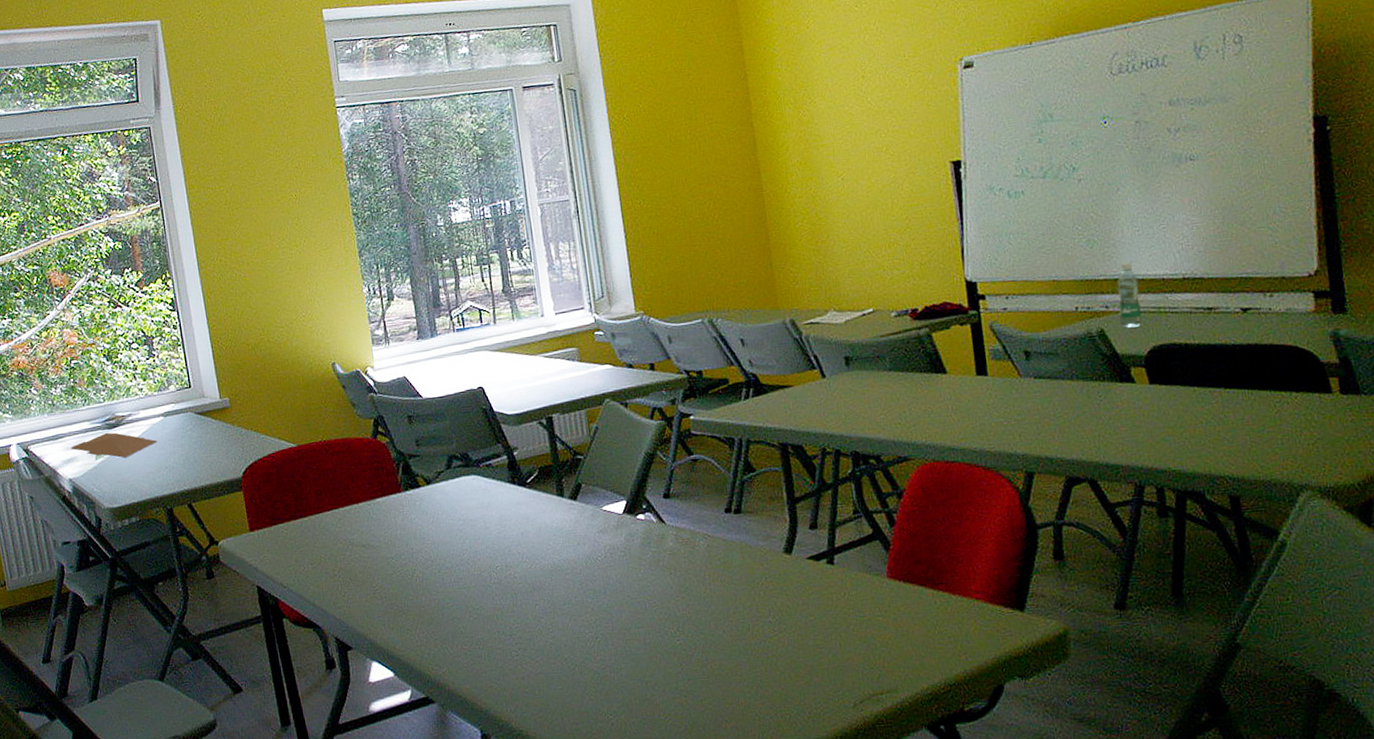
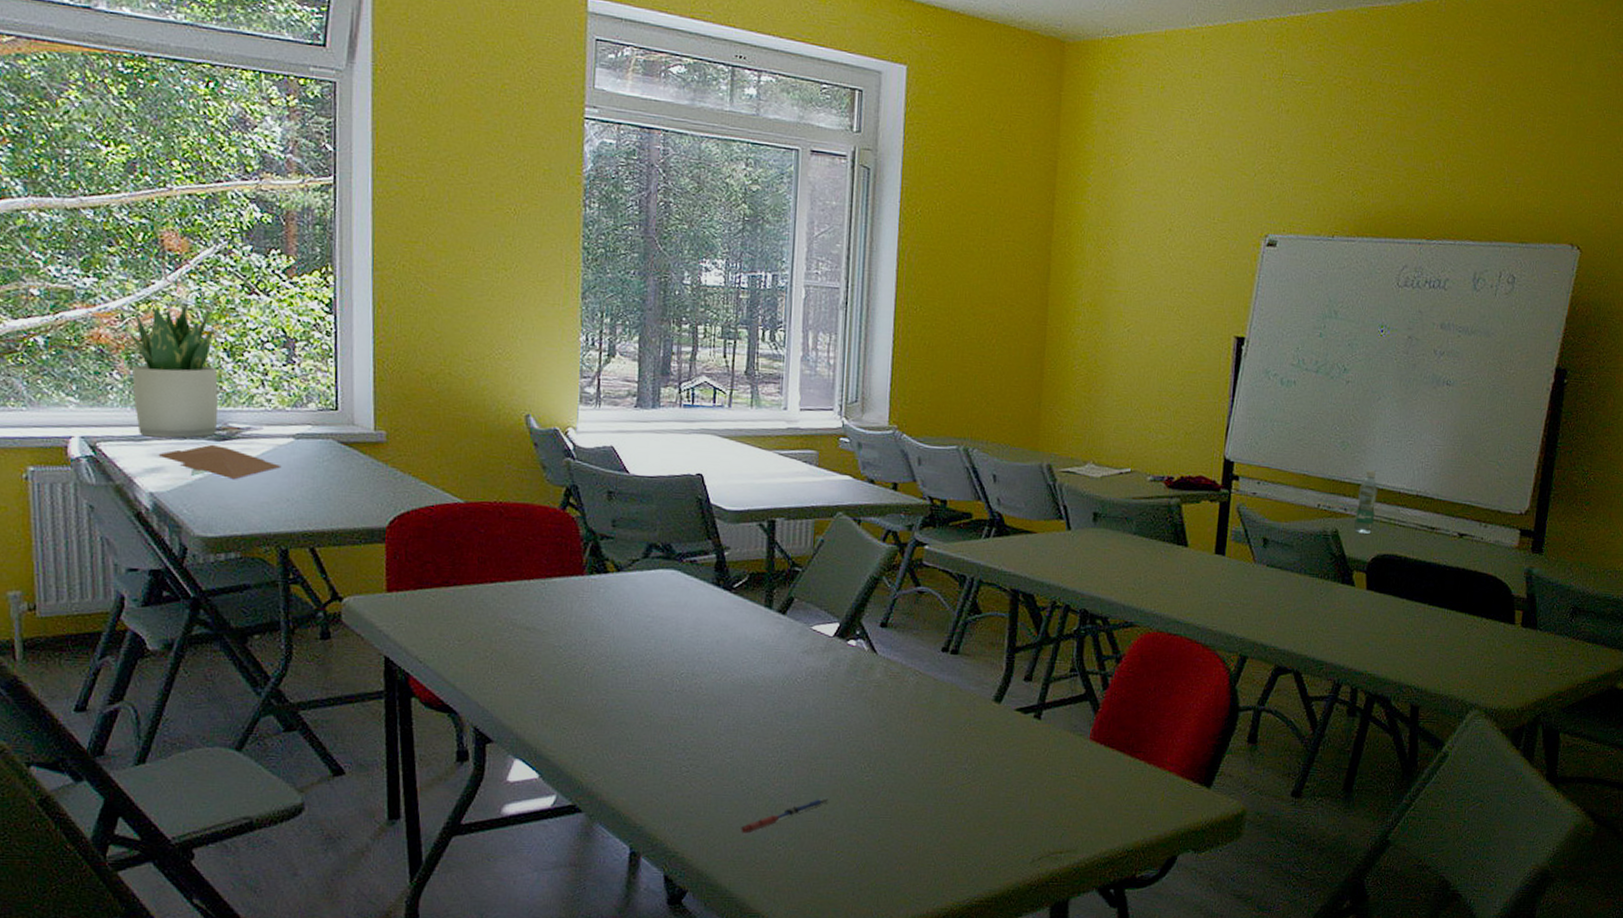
planter: none [37,319,108,435] -> present [128,298,219,439]
pen: none [572,664,648,707] -> present [739,796,829,834]

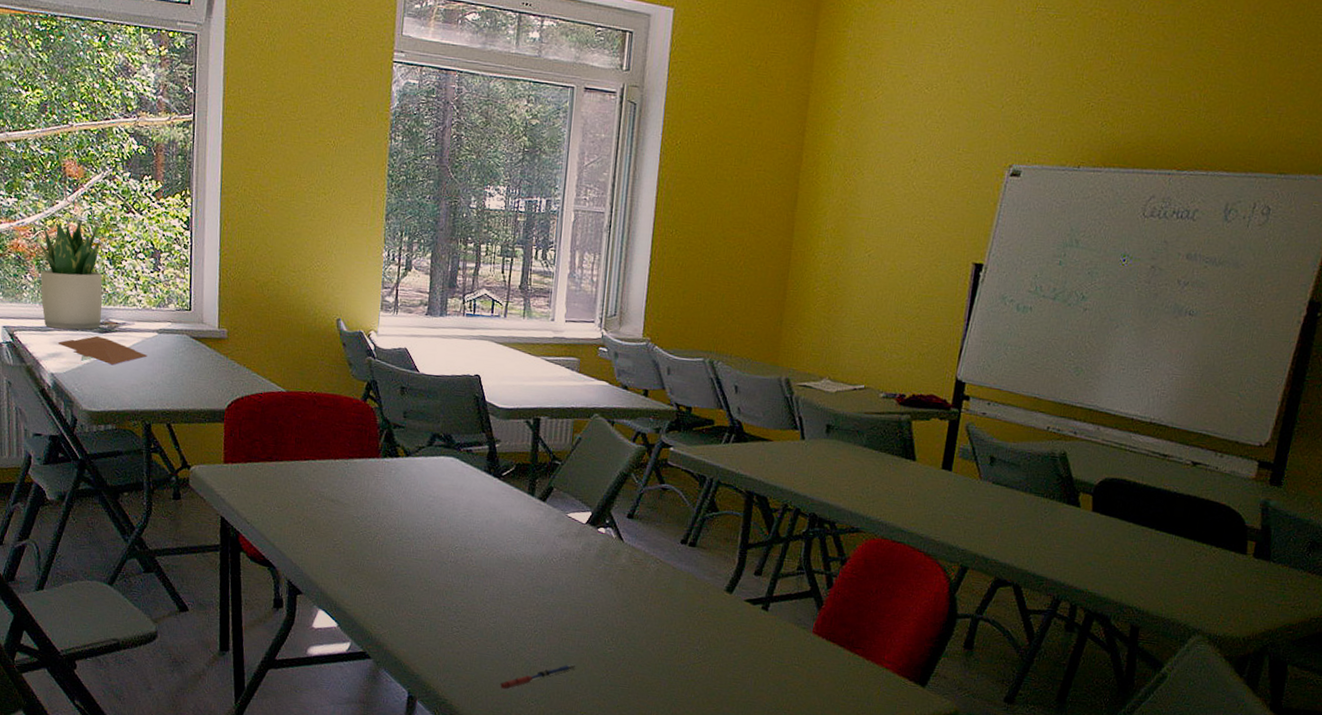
bottle: present [1354,470,1378,534] -> none [1083,396,1110,458]

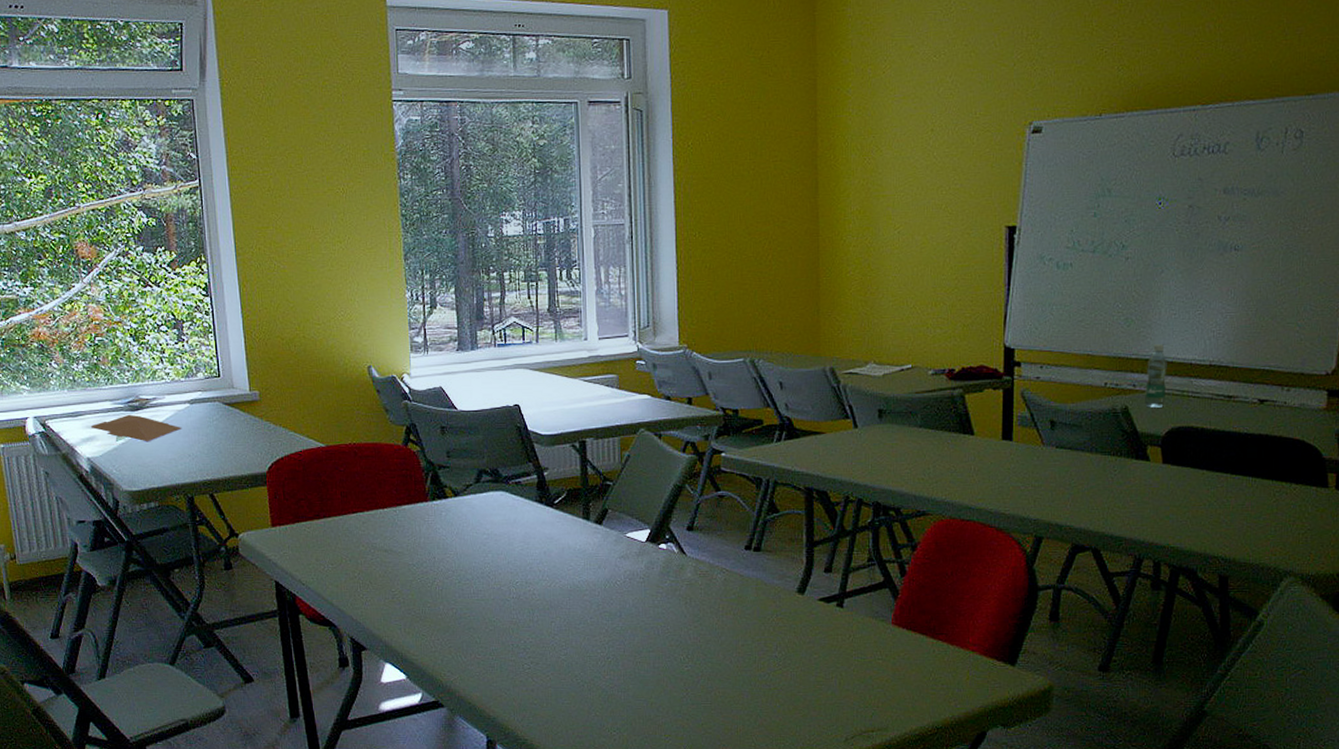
planter: present [39,215,103,330] -> none [60,296,131,412]
pen: present [499,663,576,690] -> none [578,686,655,721]
bottle: none [1083,396,1110,458] -> present [1145,344,1167,408]

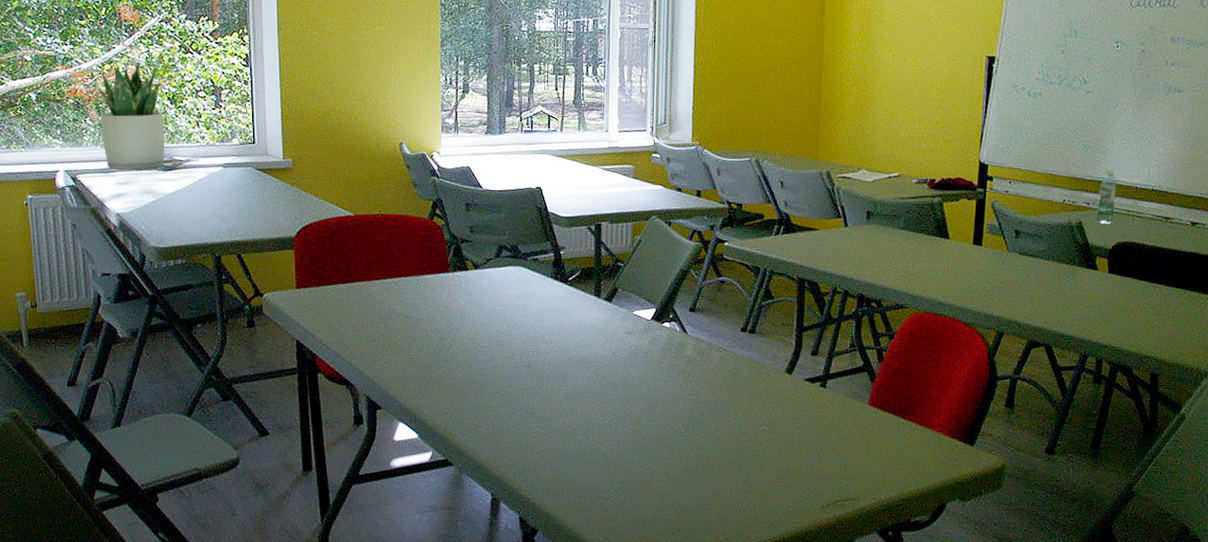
planter: none [60,296,131,412] -> present [97,58,166,170]
papers: present [90,414,182,442] -> none [122,173,214,202]

